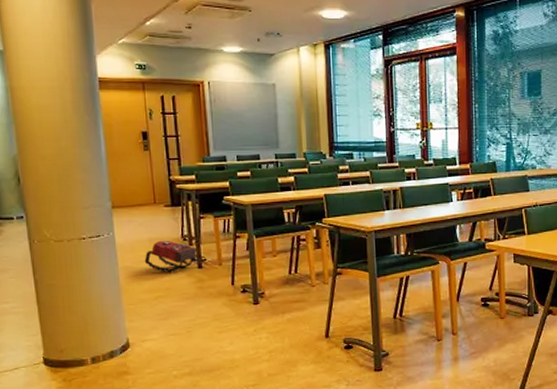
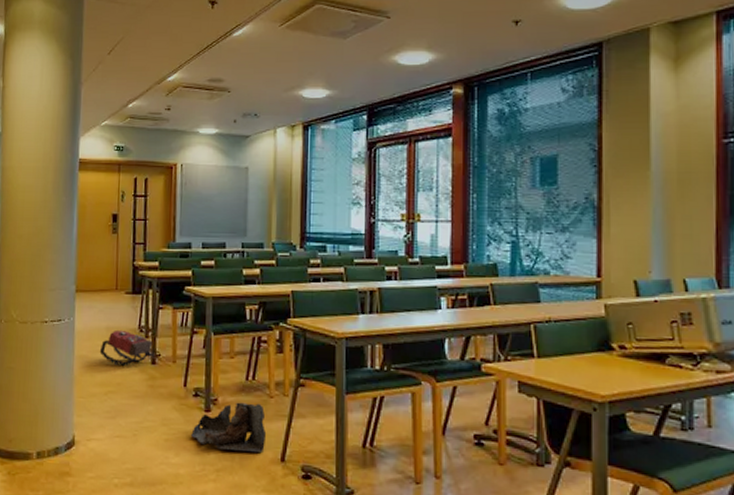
bag: none [243,292,311,334] -> present [191,402,267,452]

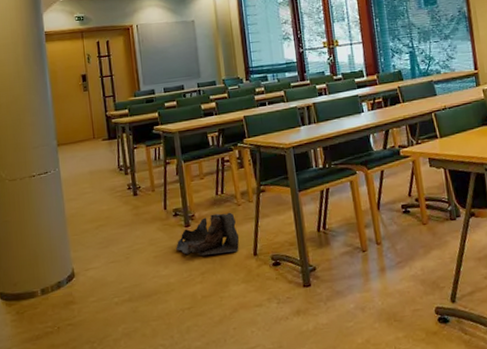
backpack: present [99,329,154,366] -> none [86,171,135,202]

